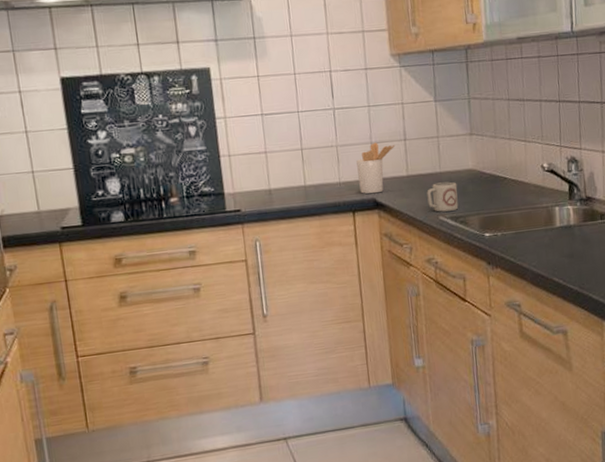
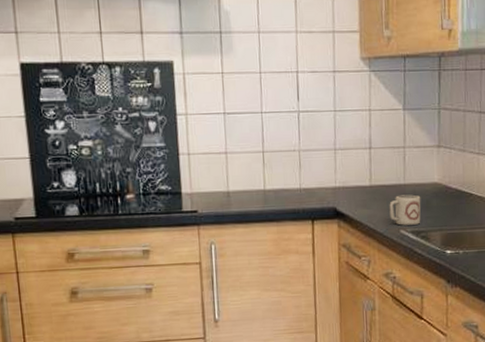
utensil holder: present [356,142,396,194] -> none [319,149,360,203]

